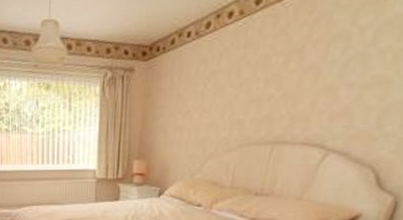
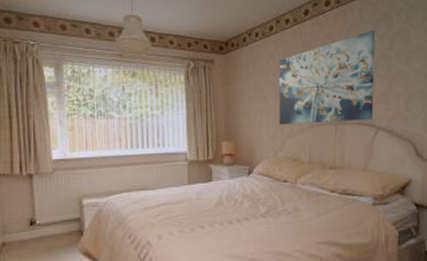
wall art: none [201,20,355,143] -> present [278,31,376,125]

